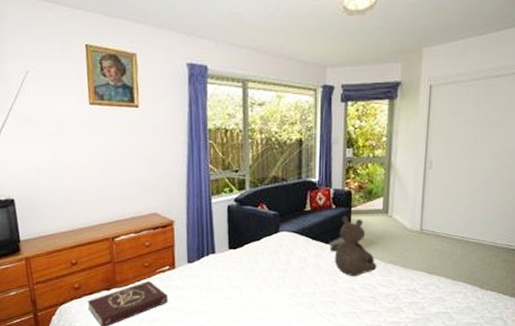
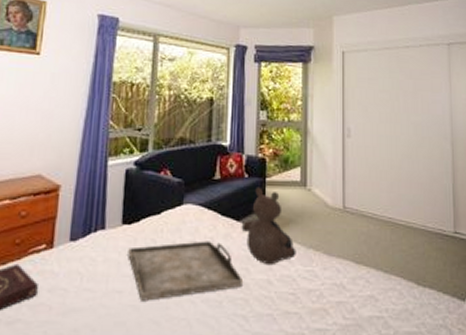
serving tray: none [236,260,332,305] -> present [128,241,244,301]

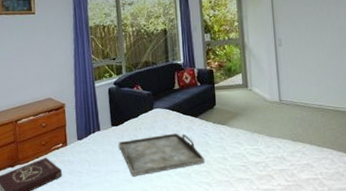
teddy bear: present [241,187,296,266] -> none [199,91,244,147]

